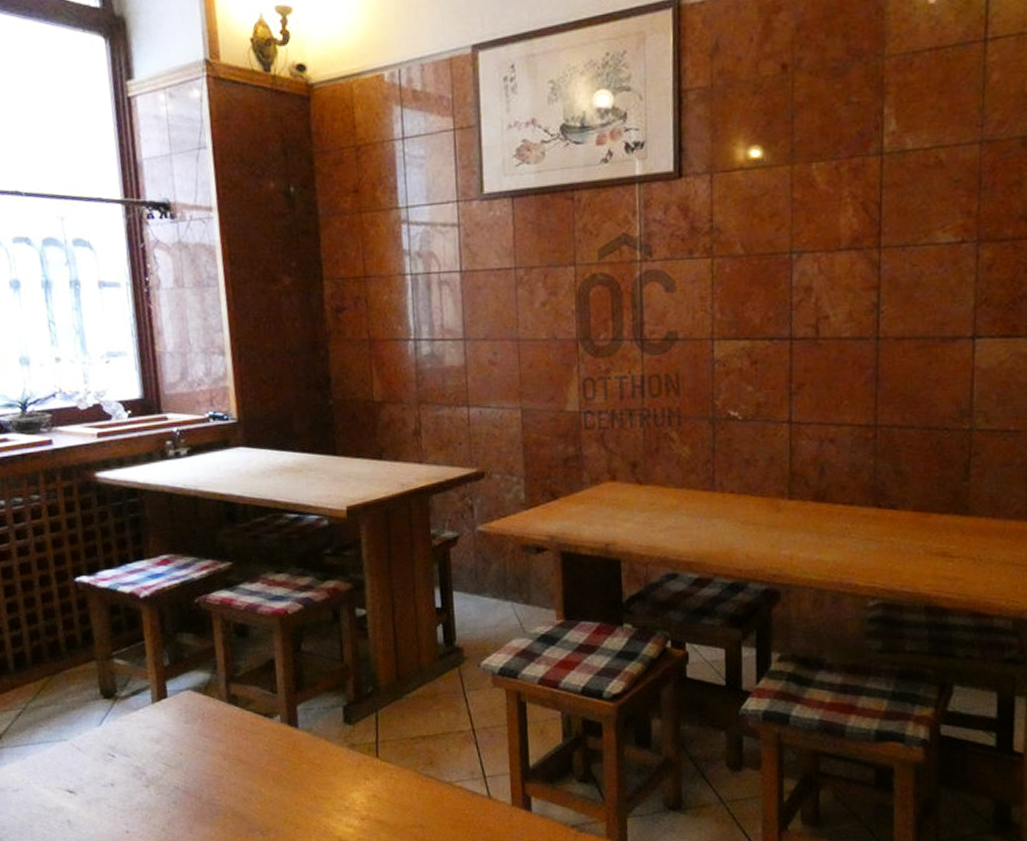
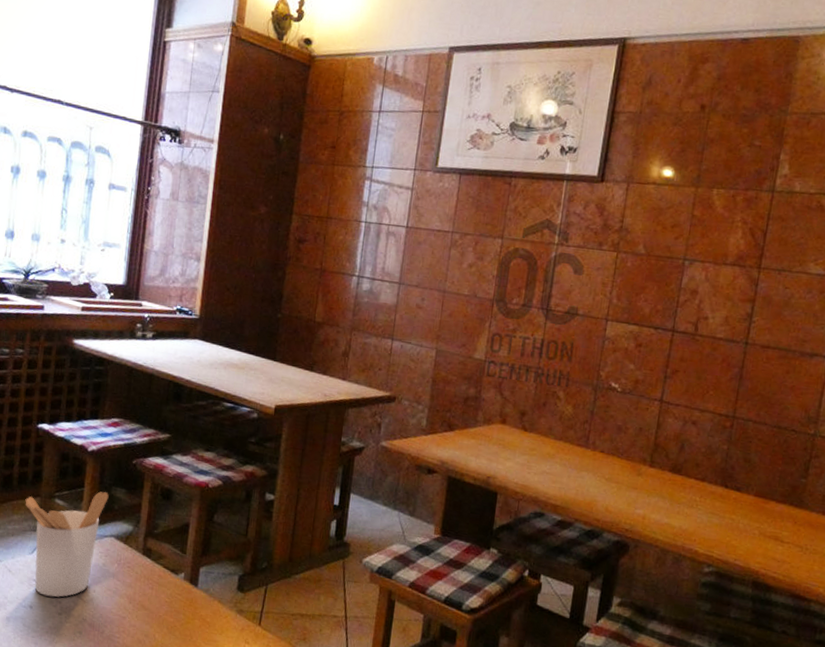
utensil holder: none [79,641,175,770] -> present [25,491,109,598]

